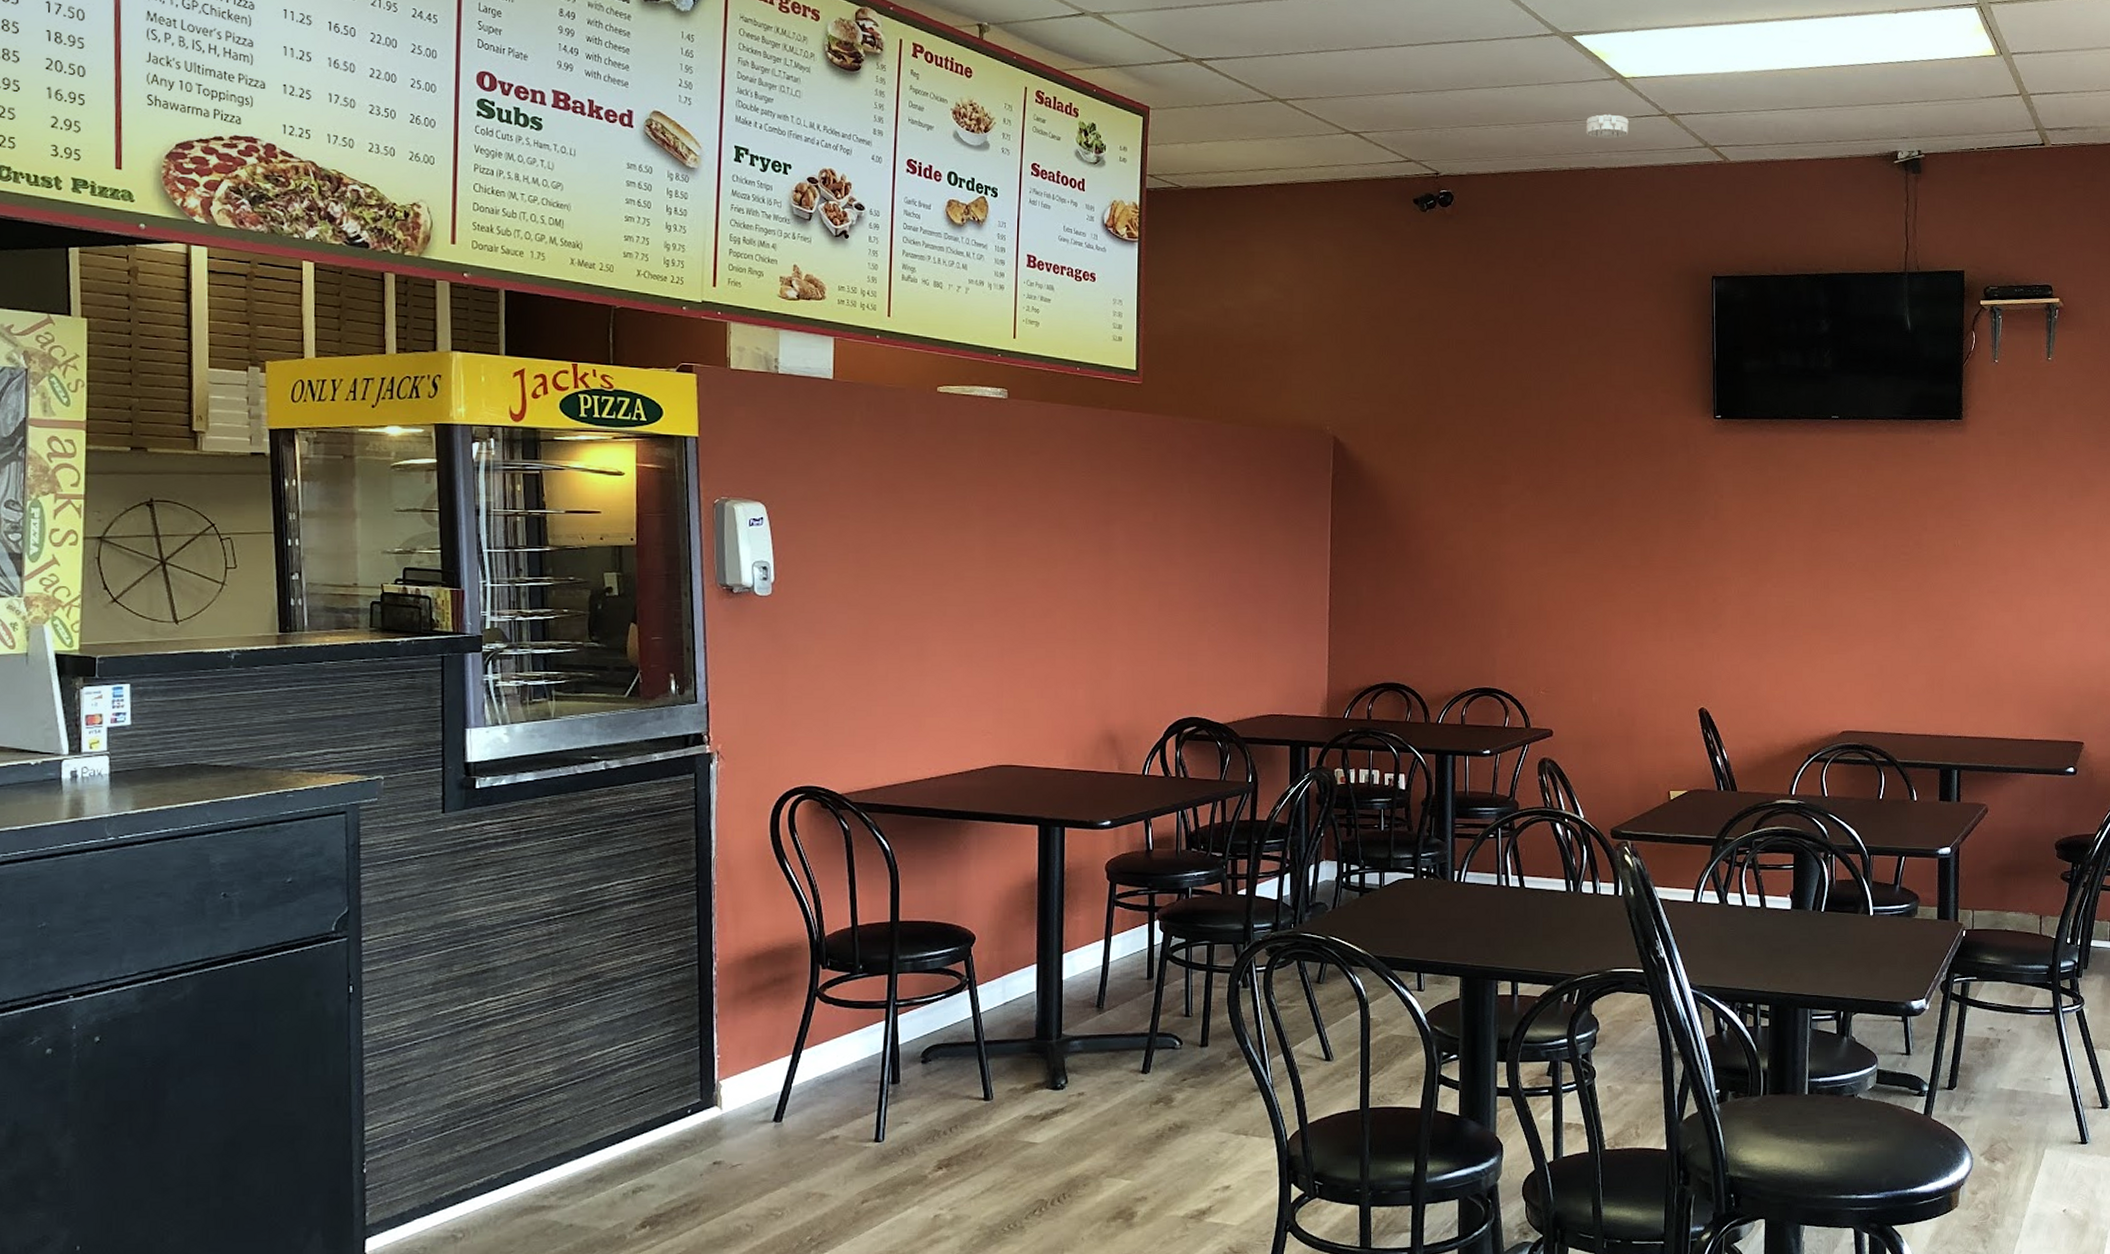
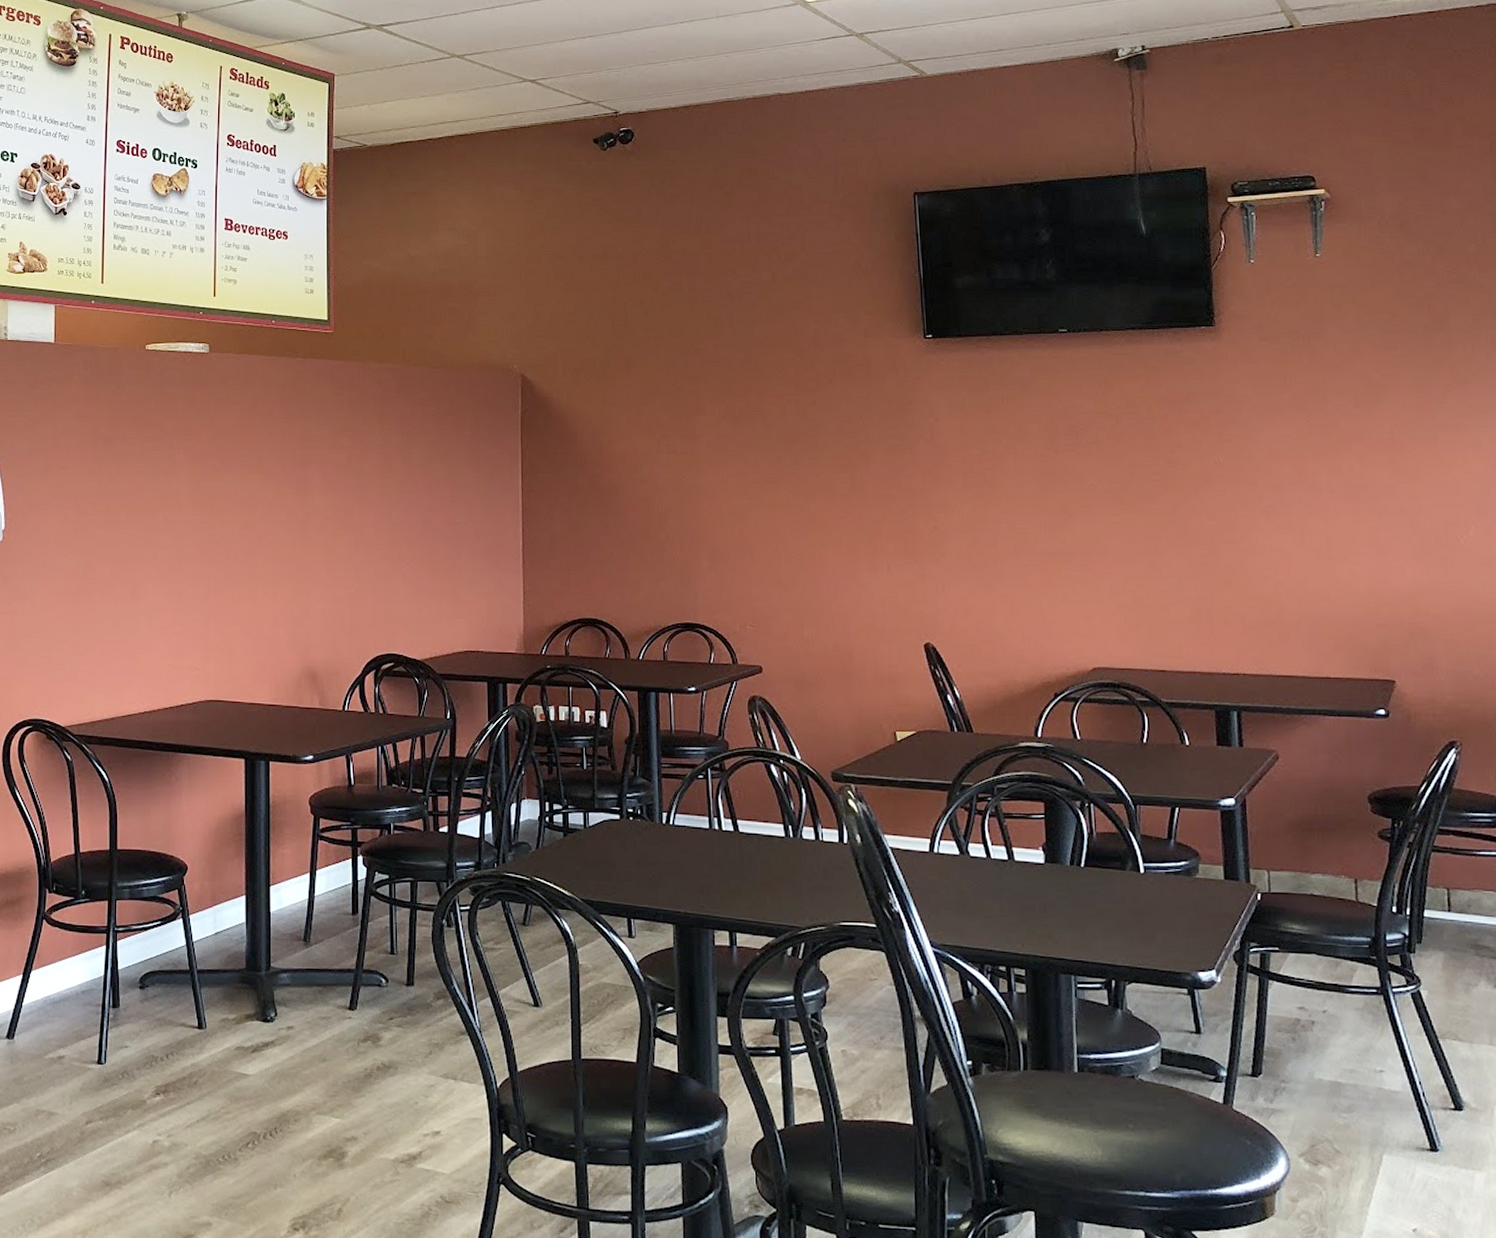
smoke detector: present [1586,113,1629,139] -> none [769,39,815,64]

